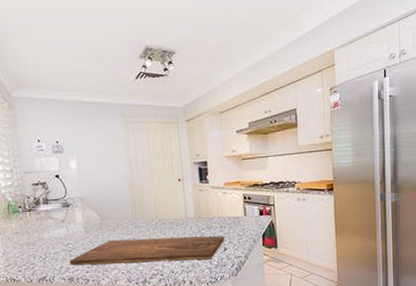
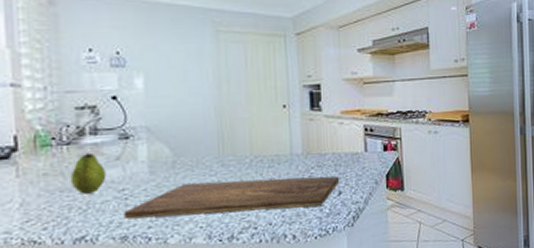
fruit: none [32,217,57,247] -> present [70,152,107,194]

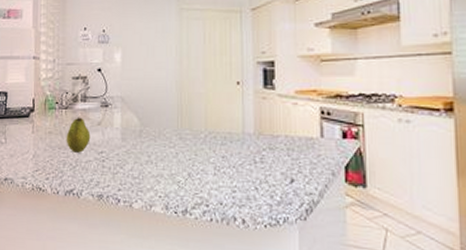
cutting board: present [123,176,340,220] -> none [101,153,293,192]

